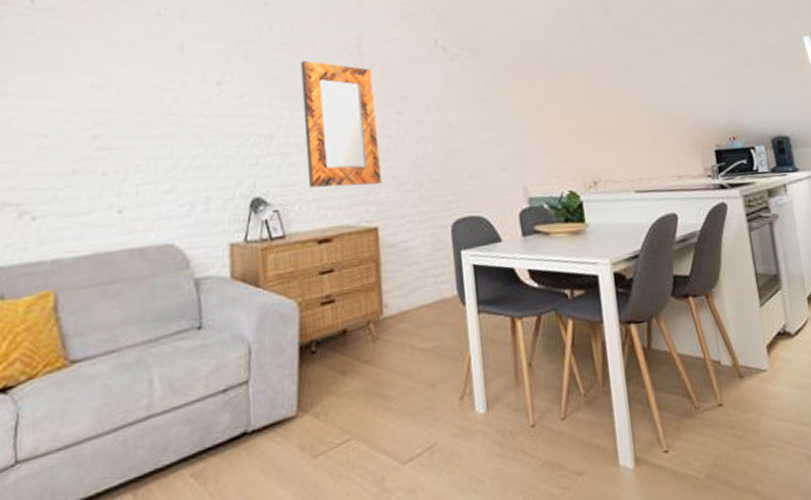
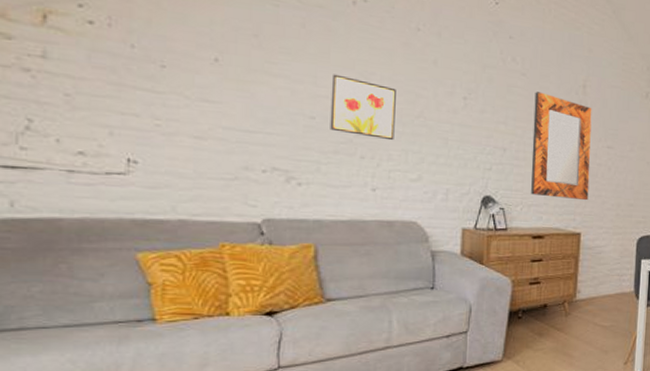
wall art: none [65,81,140,148] -> present [330,74,396,141]

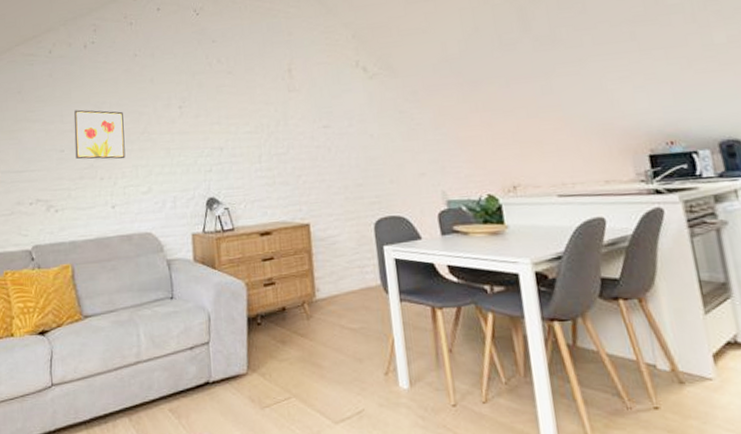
home mirror: present [531,91,592,201] -> none [242,85,312,190]

